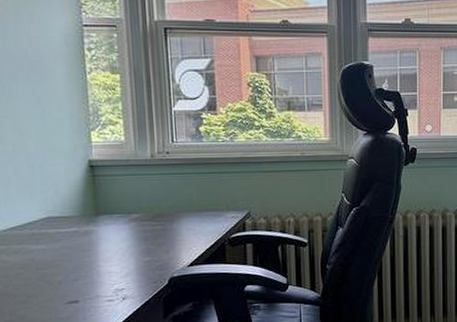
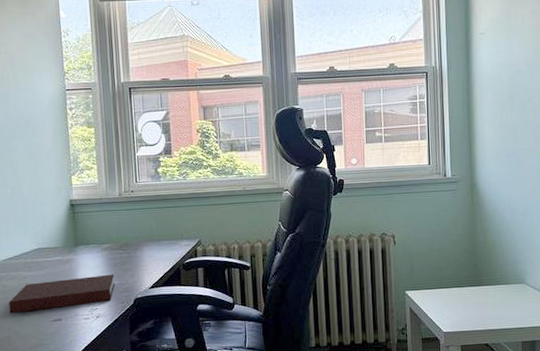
notebook: none [10,249,146,295] -> present [9,274,115,314]

